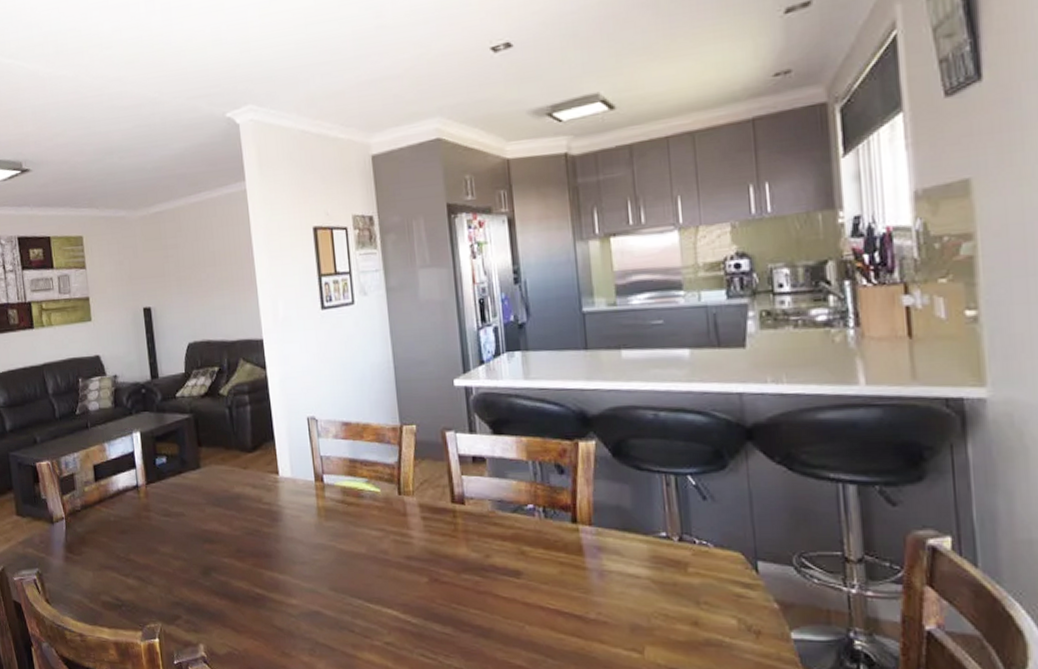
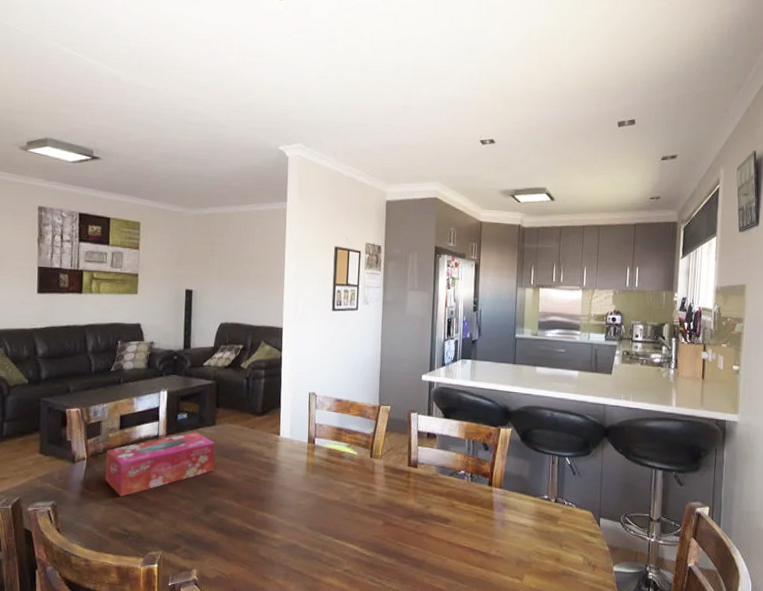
tissue box: none [84,477,207,560] -> present [105,431,215,497]

